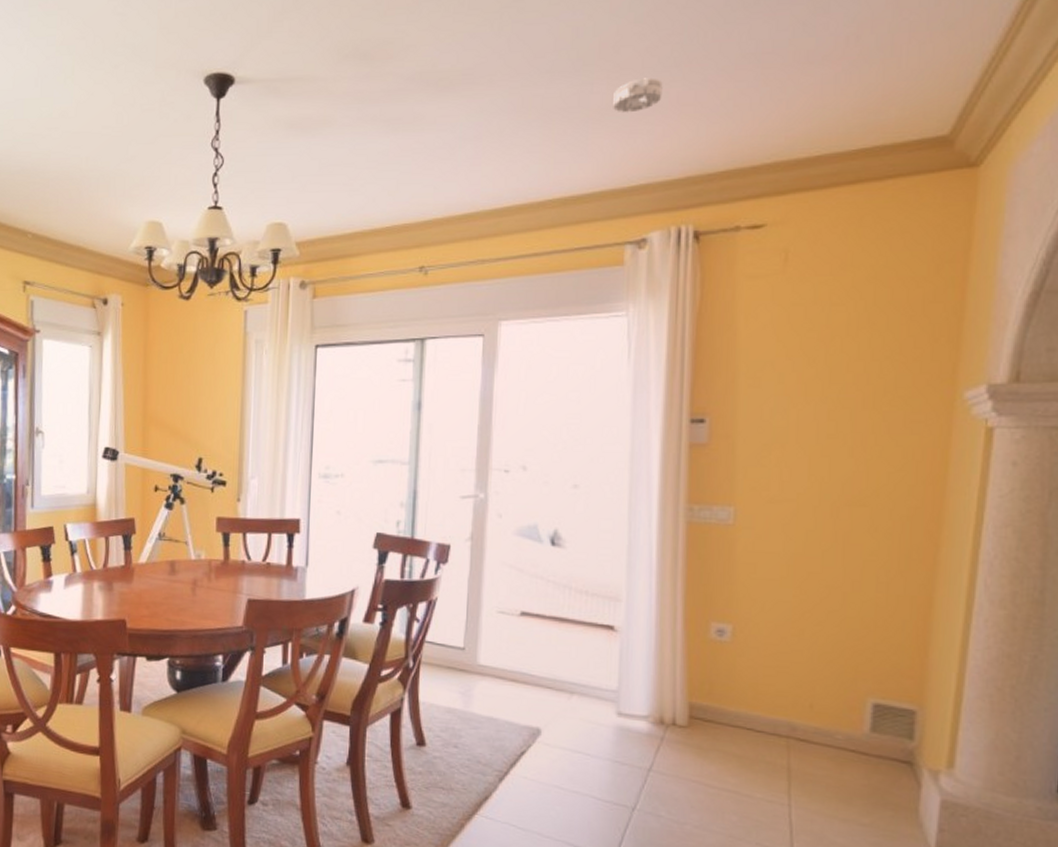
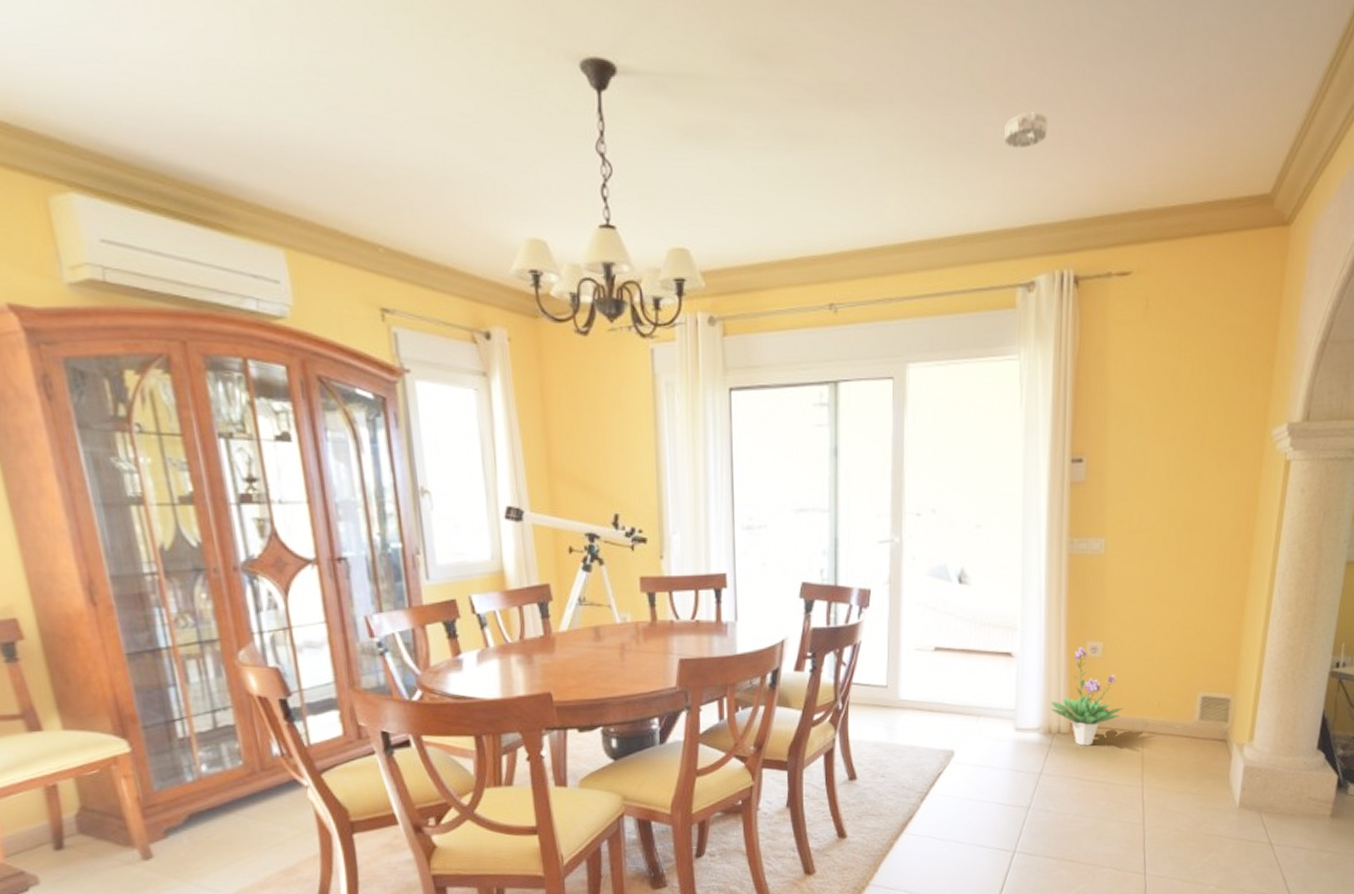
potted plant: none [663,628,761,745] -> present [1051,647,1123,746]

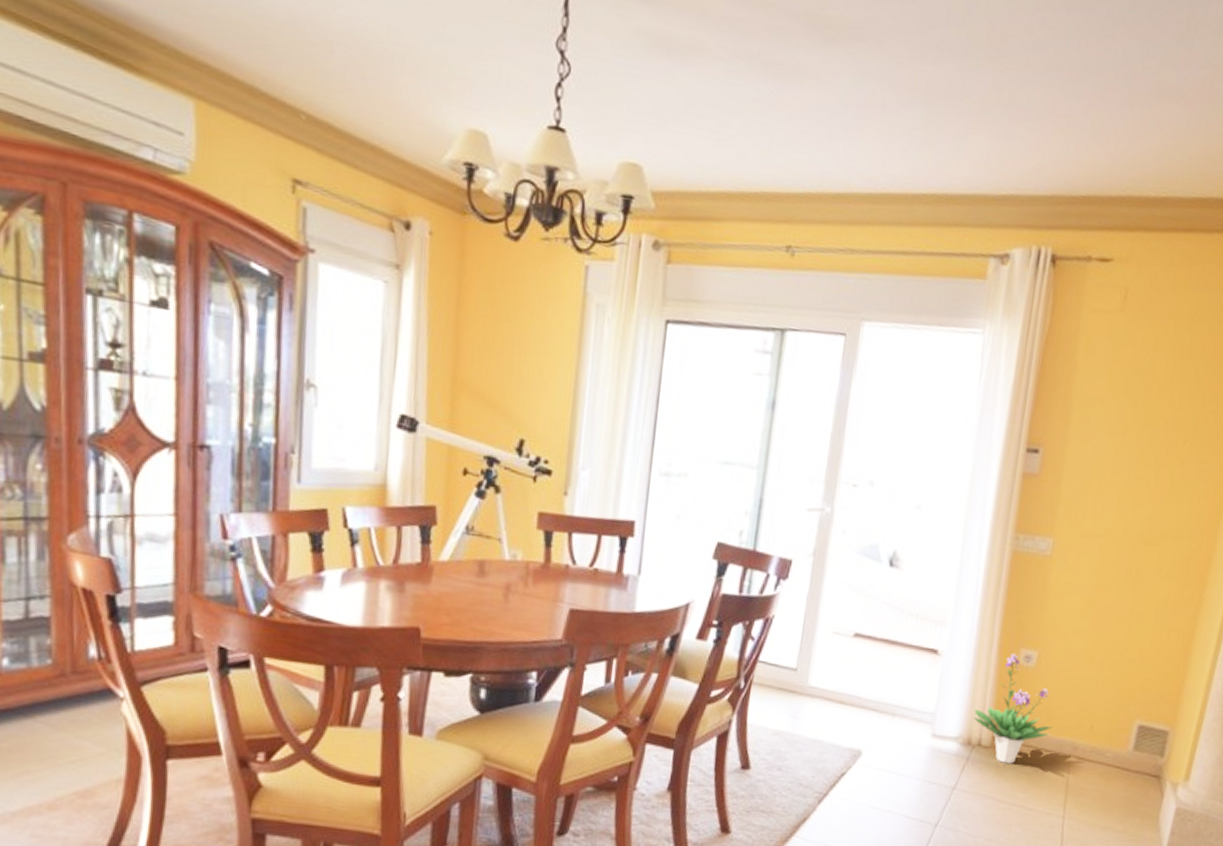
smoke detector: present [1004,112,1048,149] -> none [994,76,1043,114]

